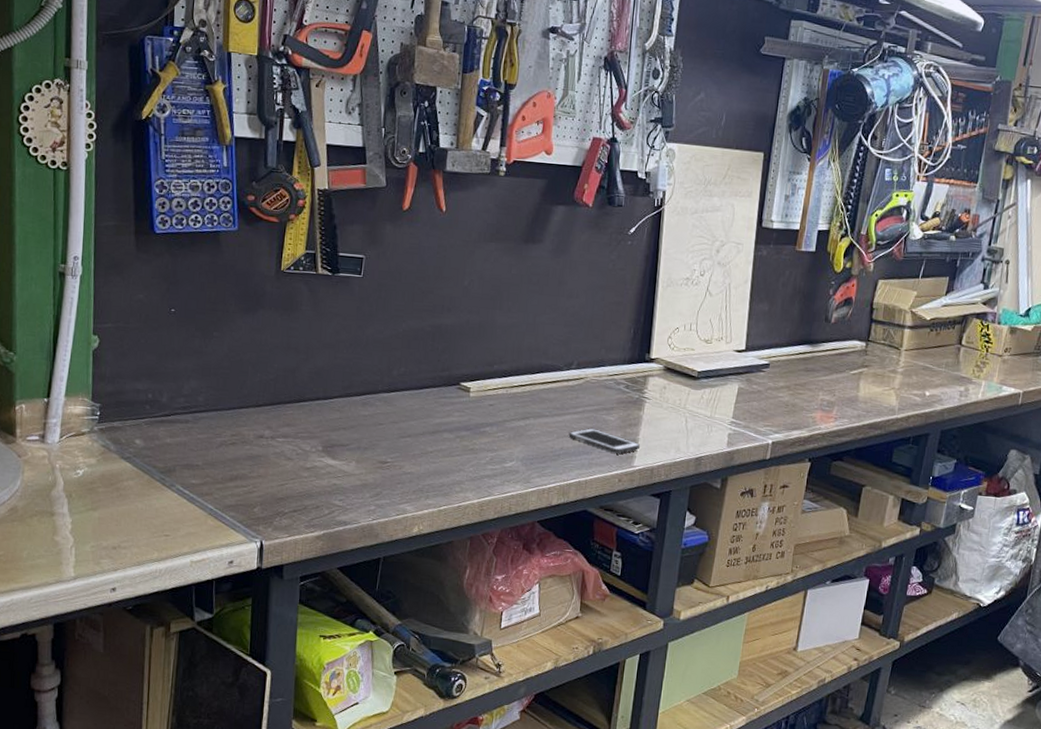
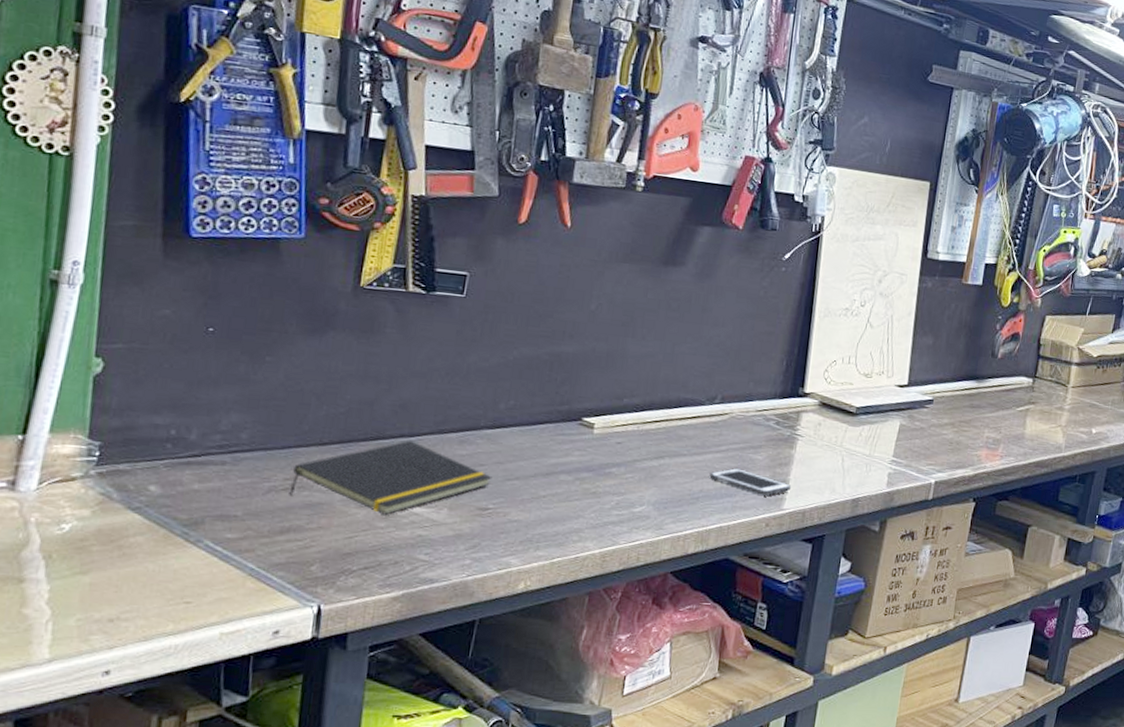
notepad: none [235,402,390,466] -> present [289,440,493,515]

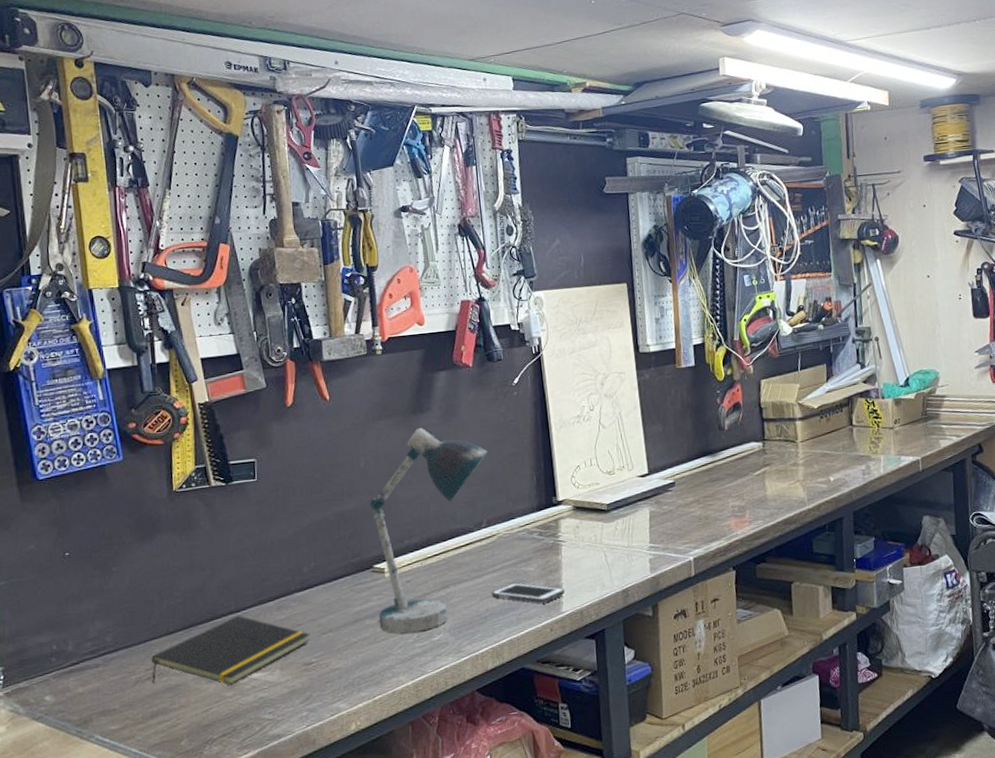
desk lamp: none [575,281,739,499] -> present [370,428,487,634]

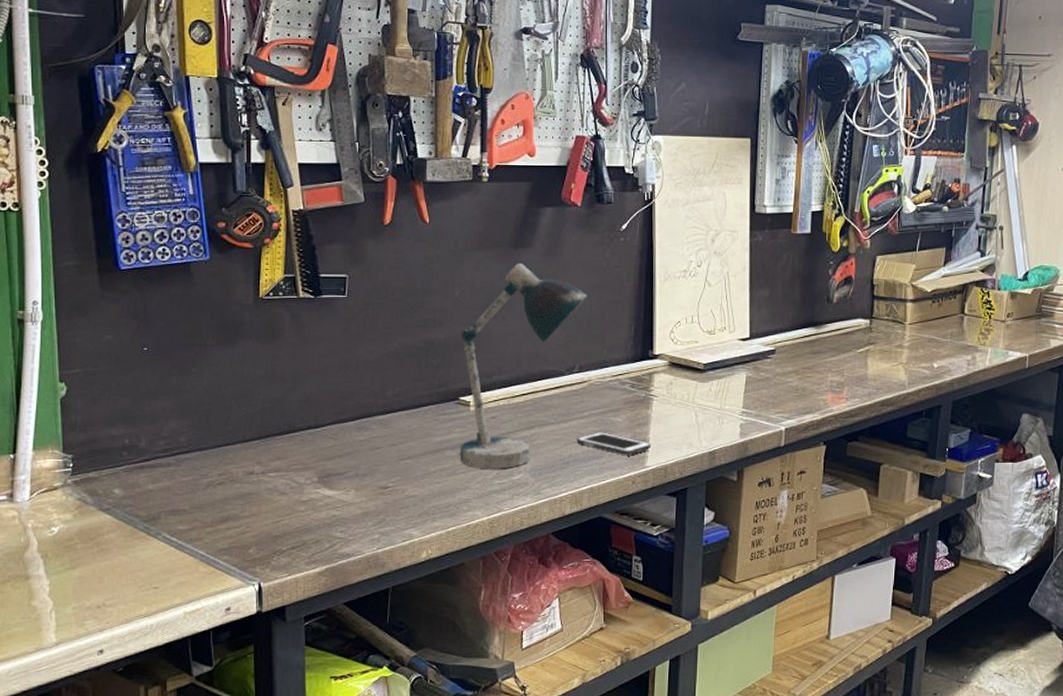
notepad: present [151,615,310,685] -> none [224,431,389,499]

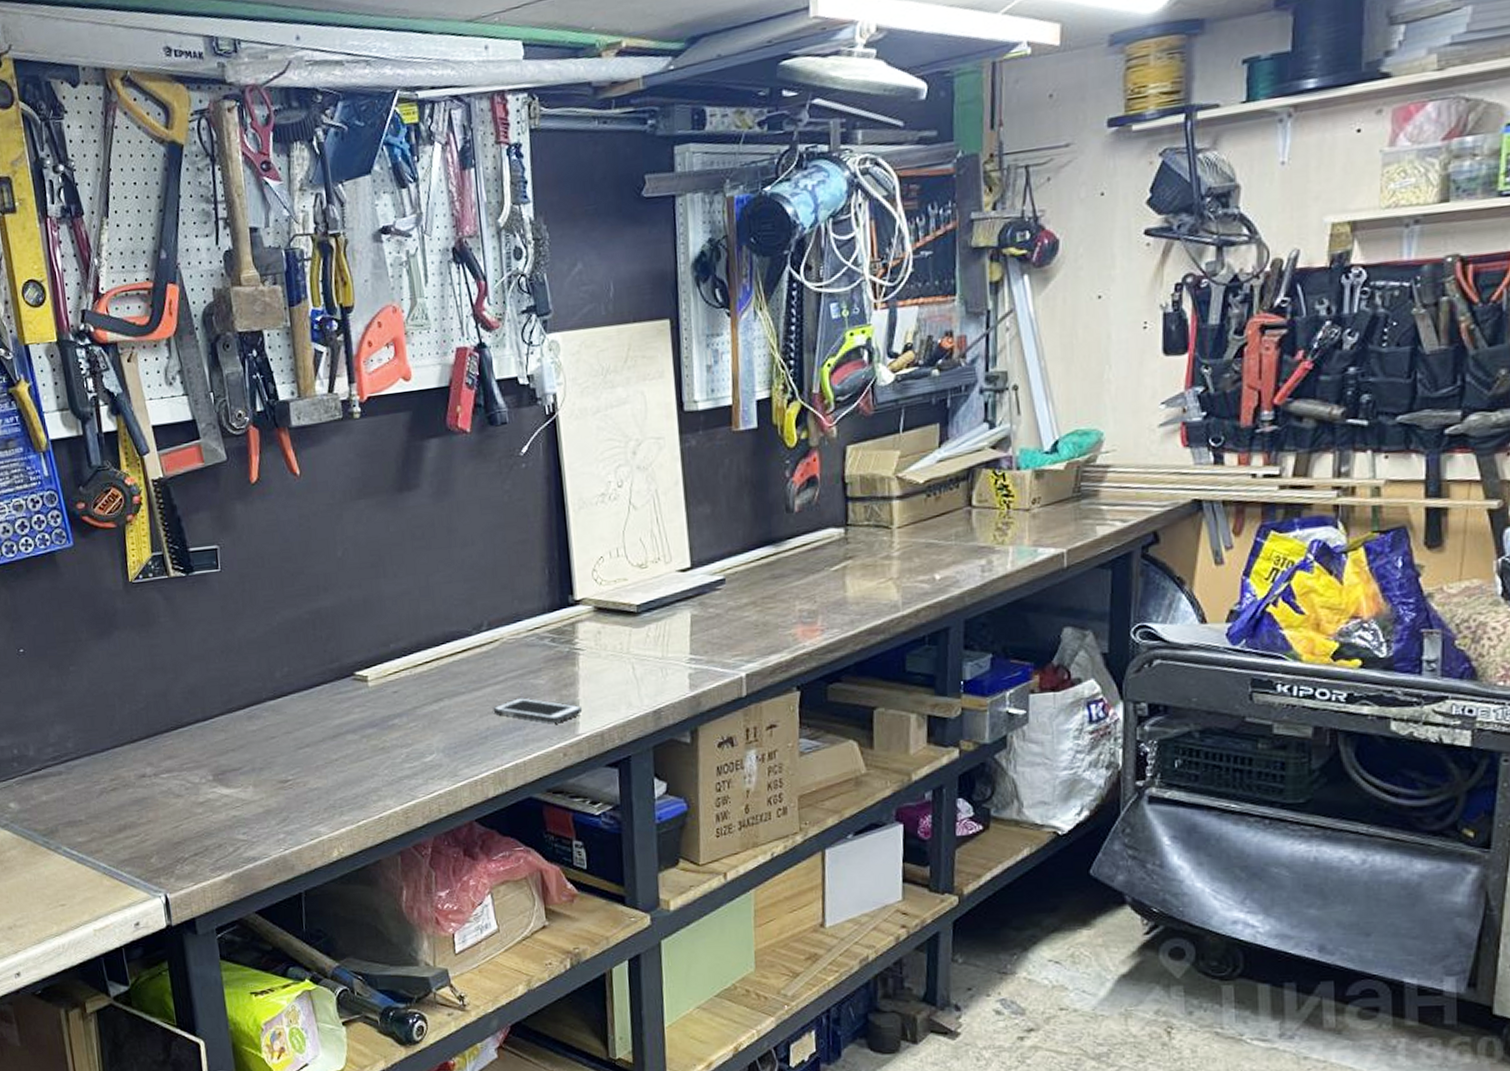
desk lamp: present [459,263,587,469] -> none [349,509,489,752]

